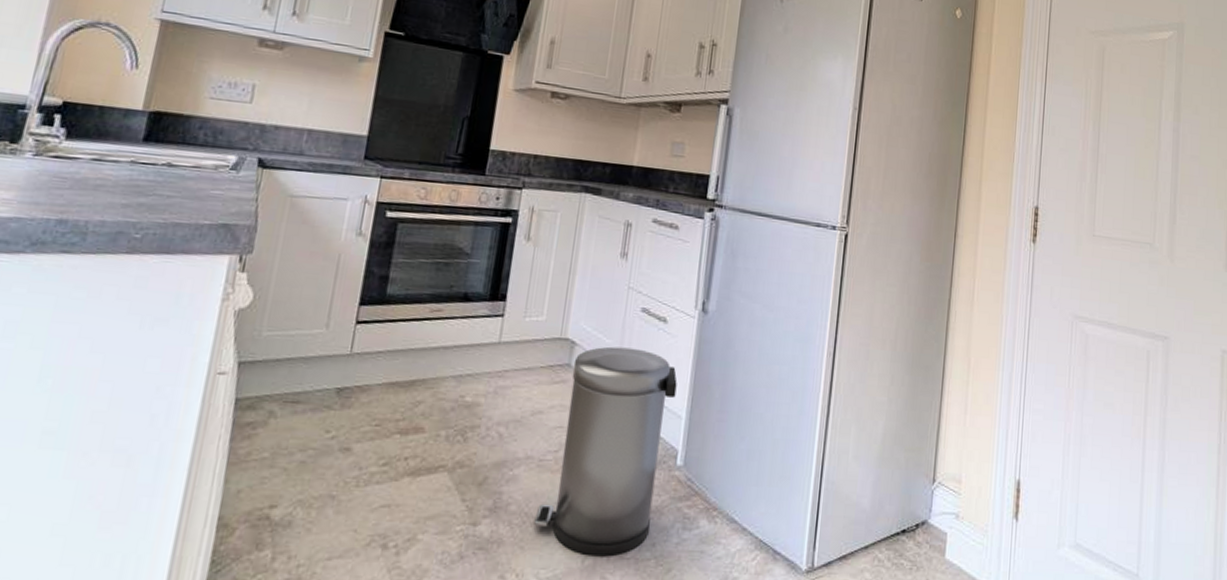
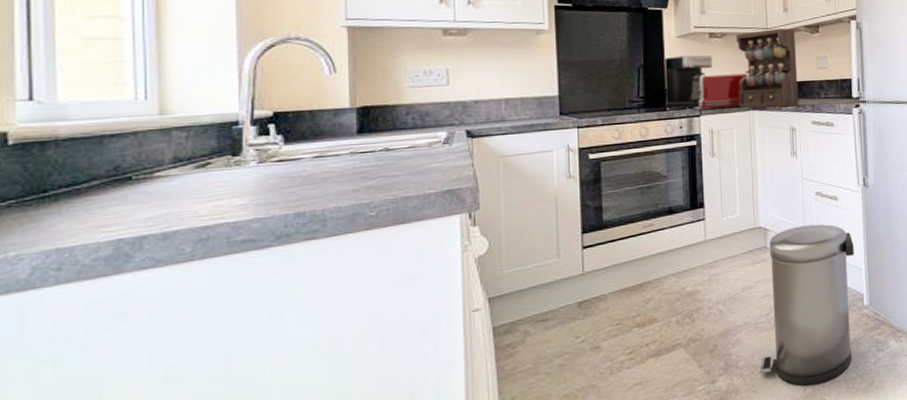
coffee maker: none [484,111,550,179] -> present [663,55,713,110]
toaster: none [522,141,587,187] -> present [697,73,747,110]
spice rack: none [570,98,652,197] -> present [735,28,799,109]

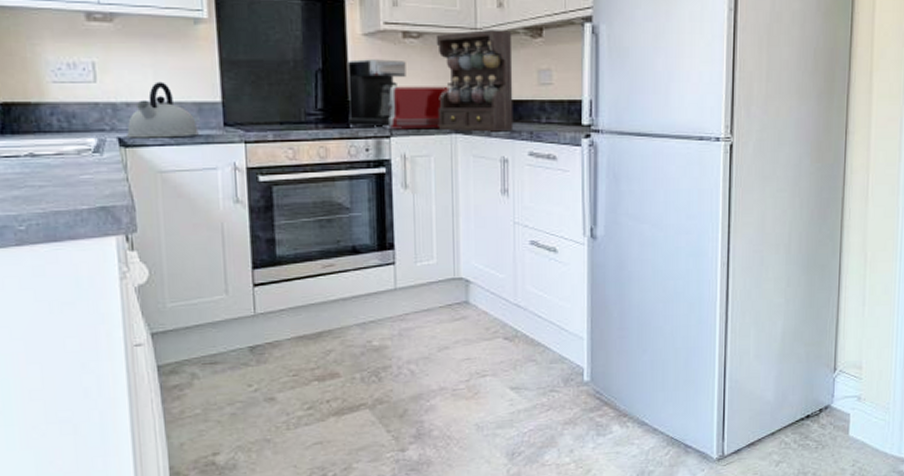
kettle: none [473,82,538,130] -> present [125,81,199,138]
pedal bin: present [760,224,854,386] -> none [457,280,575,466]

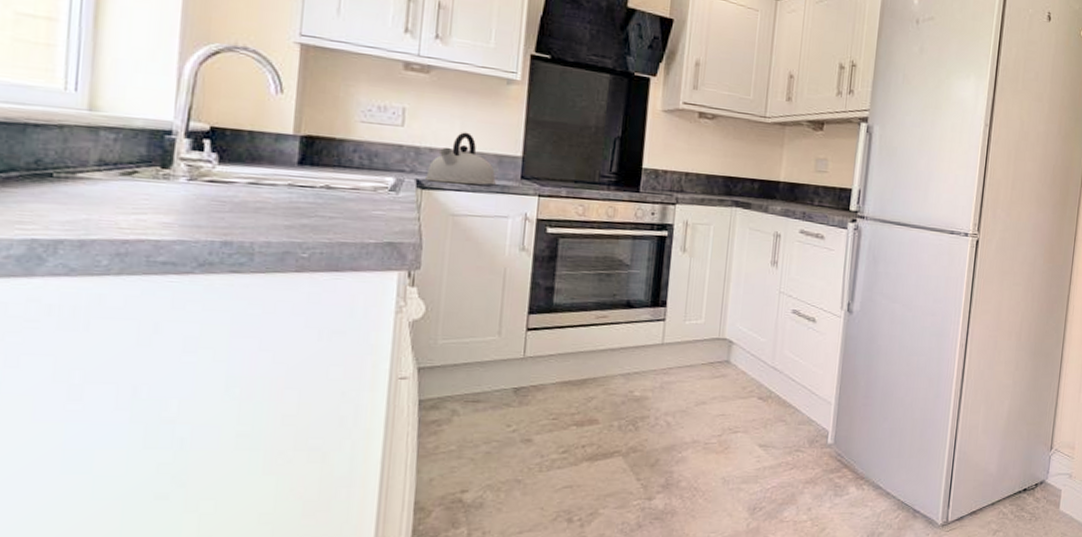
coffee maker: present [346,59,406,127] -> none [639,132,699,195]
toaster: present [386,86,449,130] -> none [675,159,735,202]
spice rack: present [435,30,514,132] -> none [721,118,796,210]

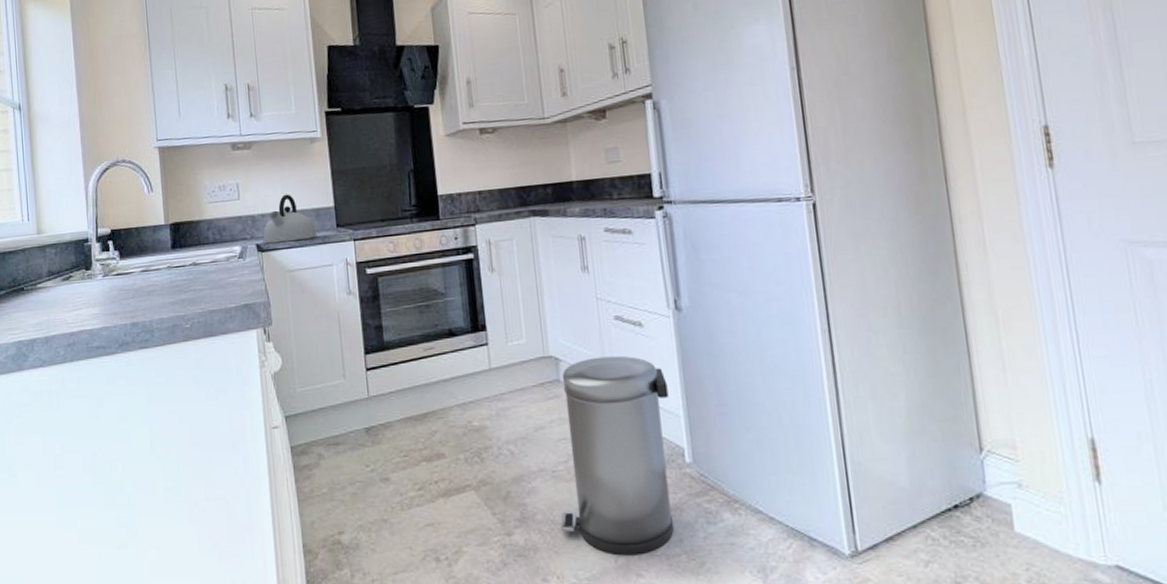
pedal bin: none [703,344,827,521] -> present [561,355,674,556]

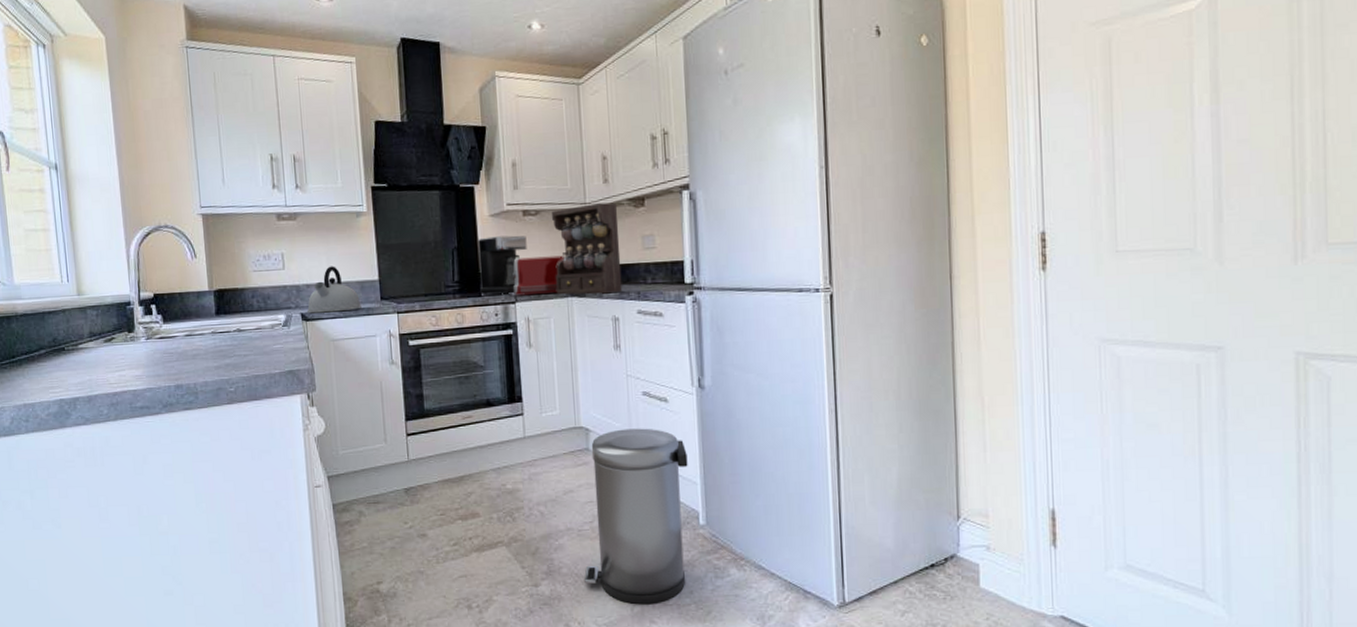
coffee maker: none [433,154,485,218] -> present [477,235,527,295]
toaster: none [470,173,525,218] -> present [511,255,565,296]
spice rack: none [508,116,588,215] -> present [551,202,623,295]

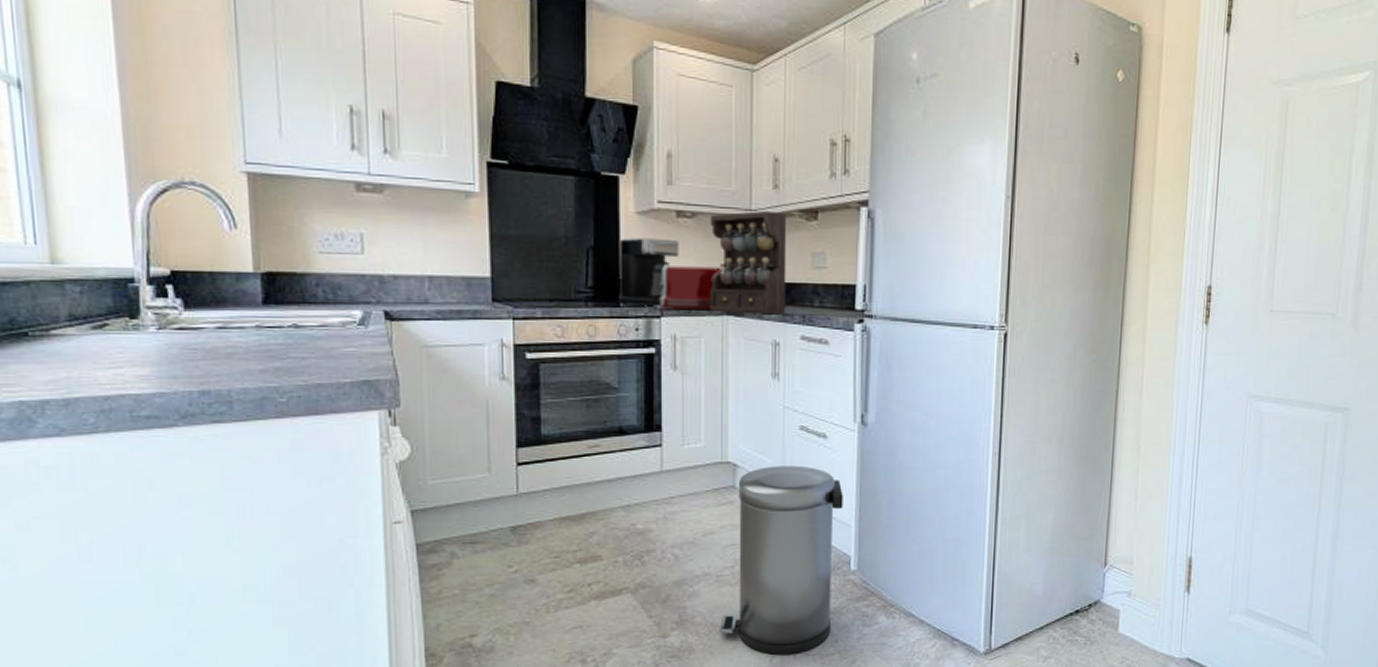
kettle: present [306,266,362,314] -> none [391,255,466,313]

